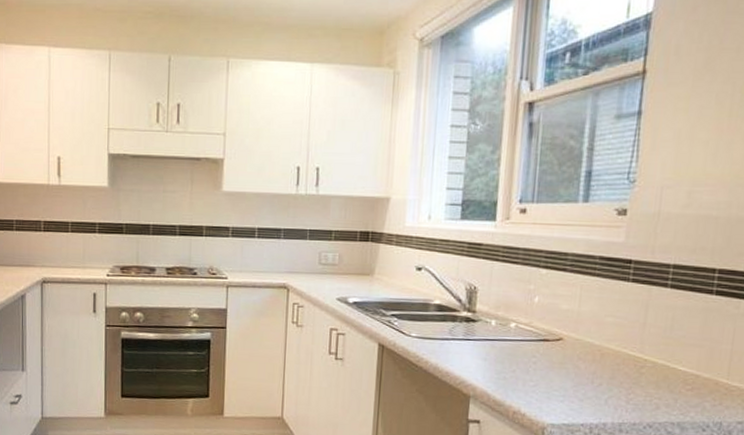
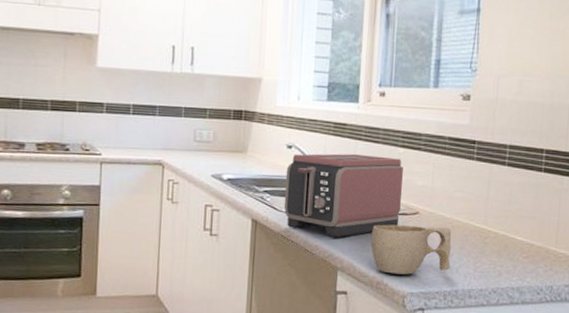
toaster: none [412,275,546,364] -> present [283,153,403,237]
cup: none [507,351,601,405] -> present [371,224,452,275]

